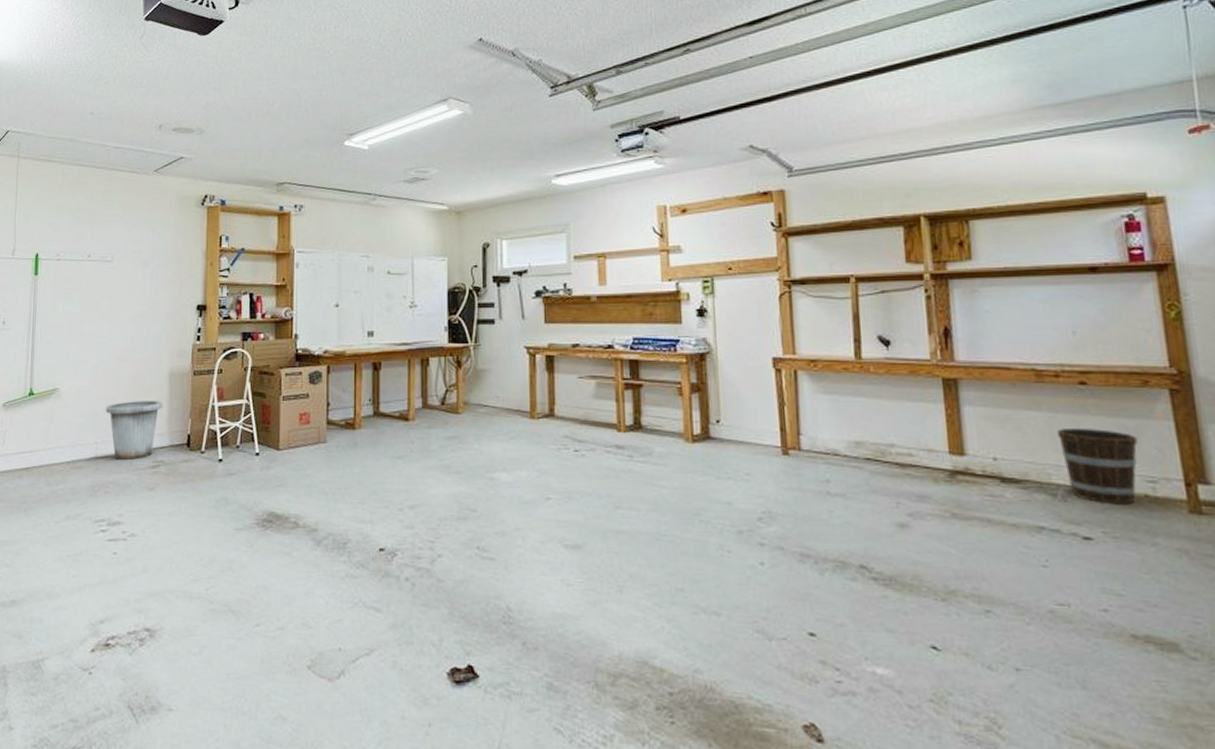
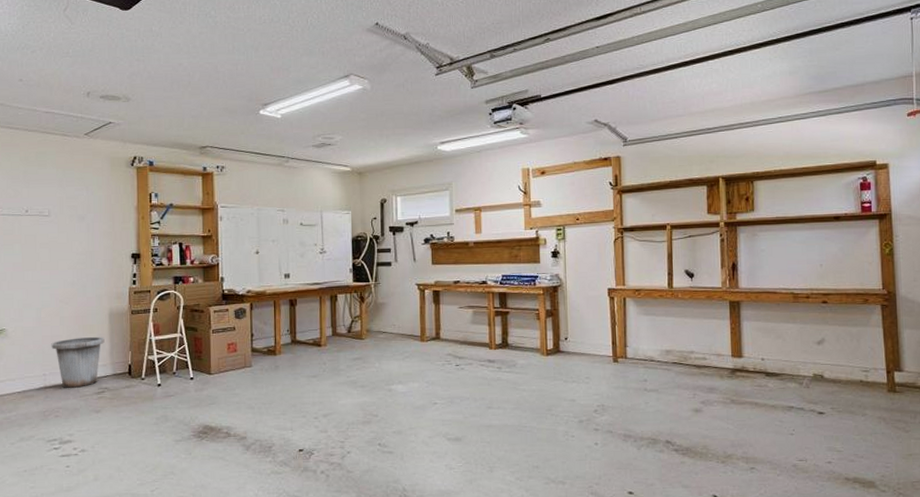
bucket: present [1056,427,1138,505] -> none [805,334,858,389]

